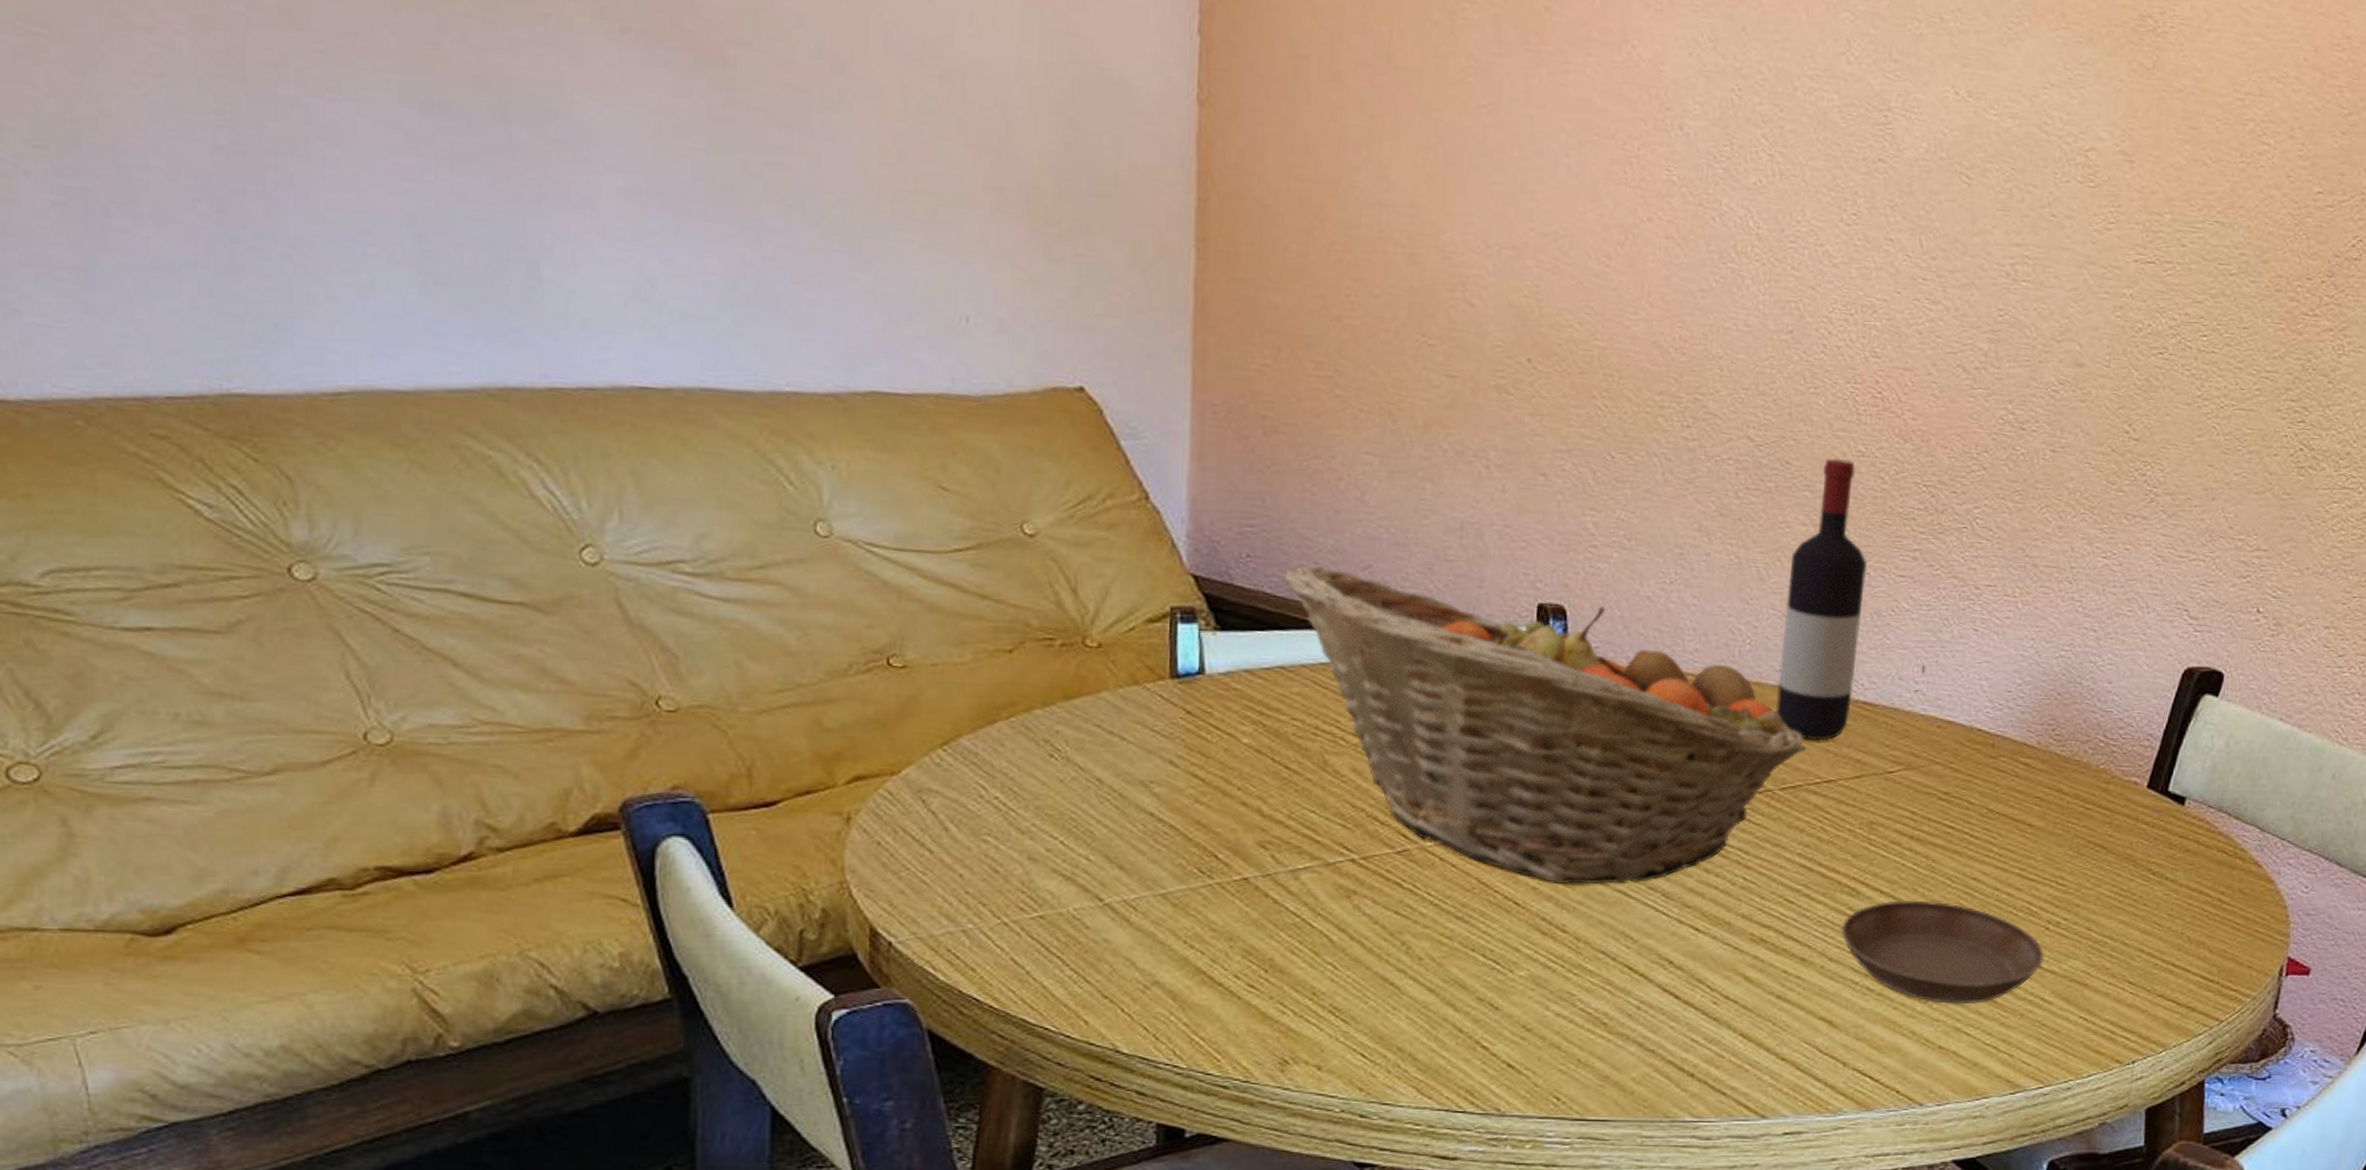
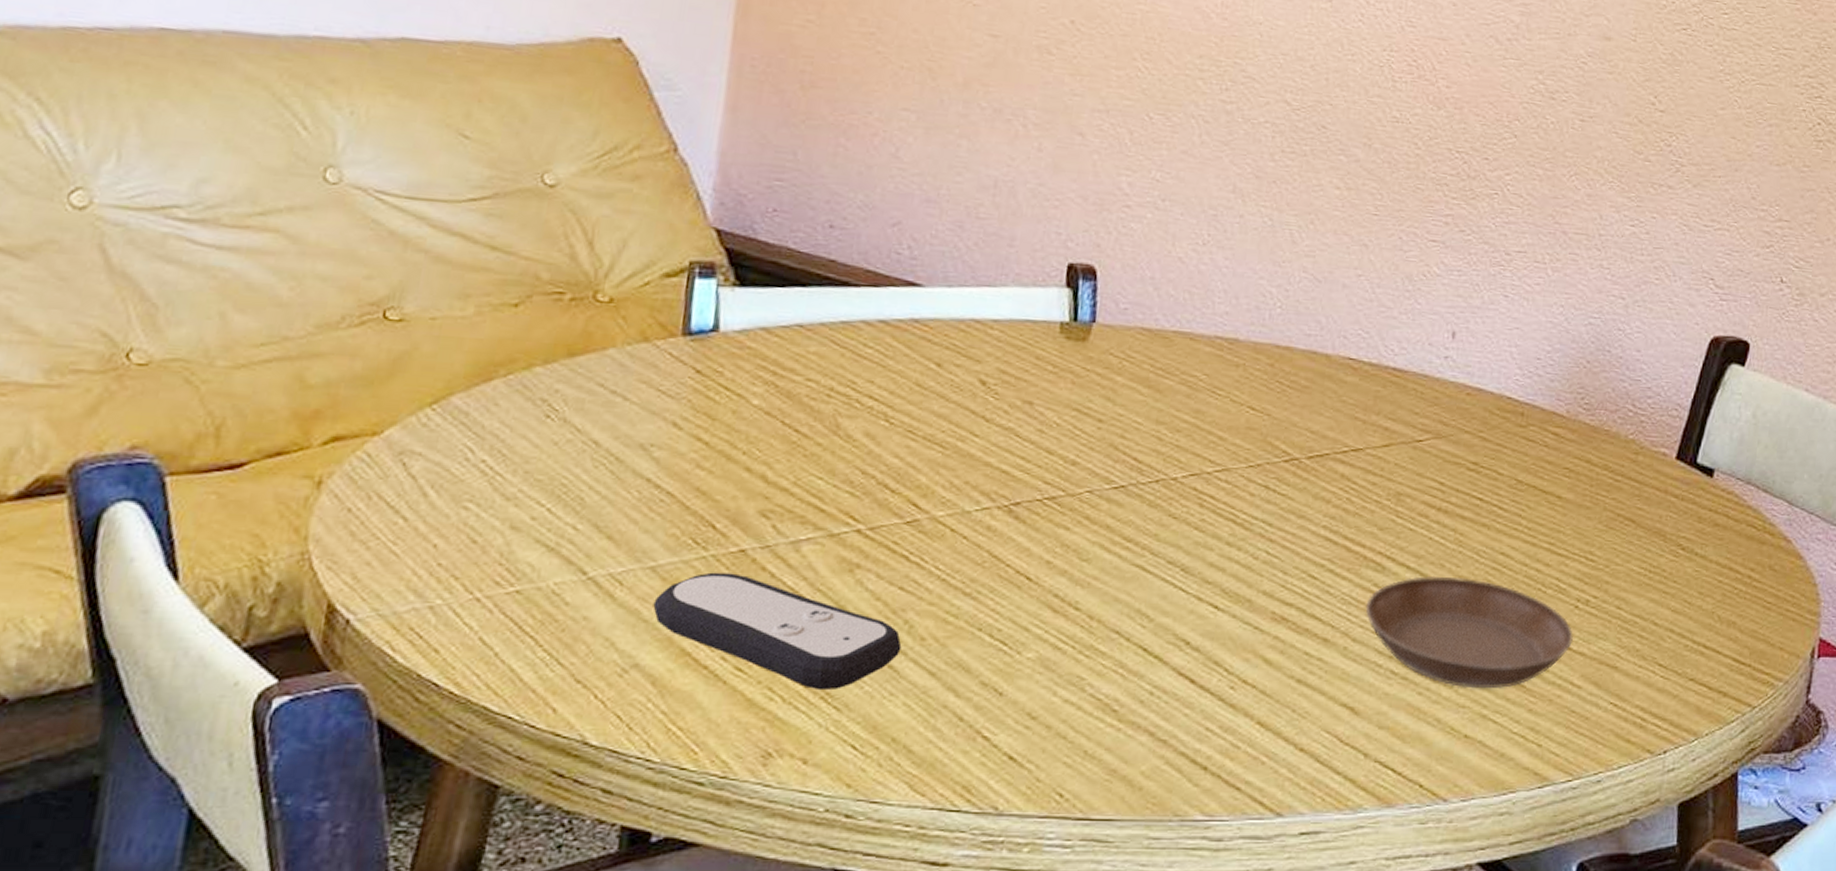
remote control: none [1167,898,1401,1005] -> present [653,572,902,691]
fruit basket: present [1285,566,1807,885] -> none [810,221,1335,559]
wine bottle: present [1776,458,1868,741] -> none [1305,123,1401,408]

